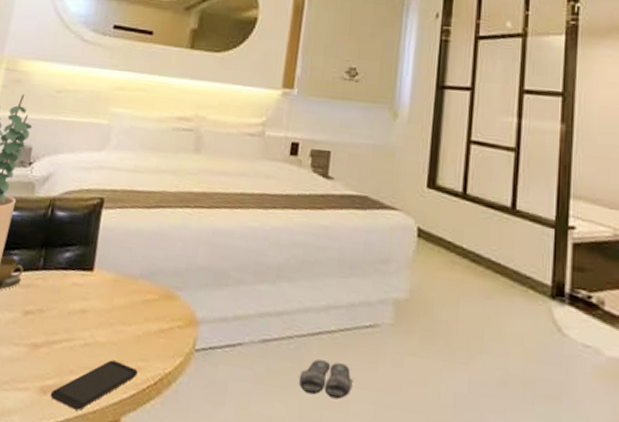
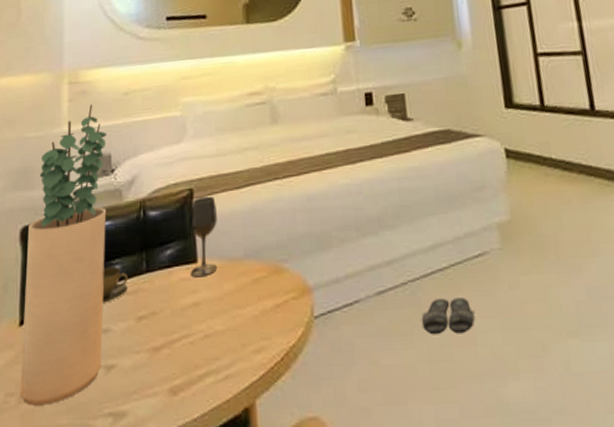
mobile phone: present [50,360,138,410] -> none [180,345,263,403]
wine glass: none [84,208,124,286] -> present [189,195,218,278]

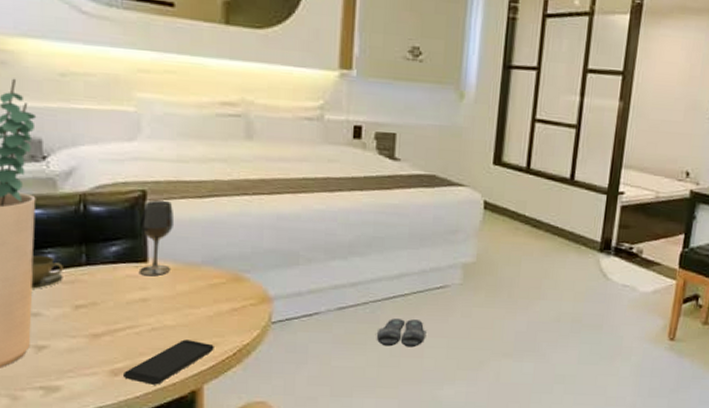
mobile phone: none [180,345,263,403] -> present [122,339,214,385]

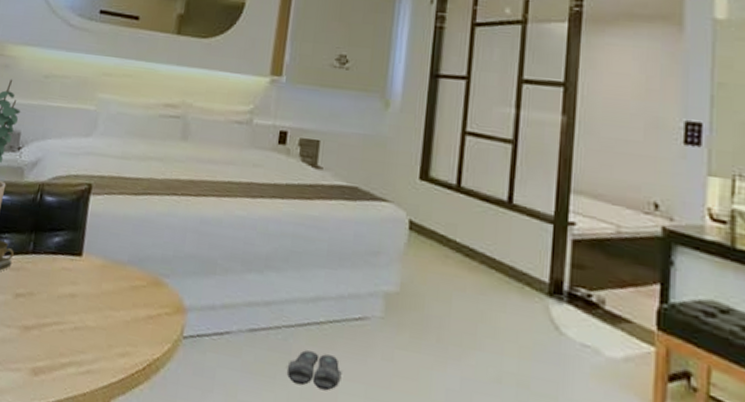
mobile phone: present [122,339,214,385] -> none [41,344,127,392]
wine glass: present [138,200,175,276] -> none [73,194,112,271]

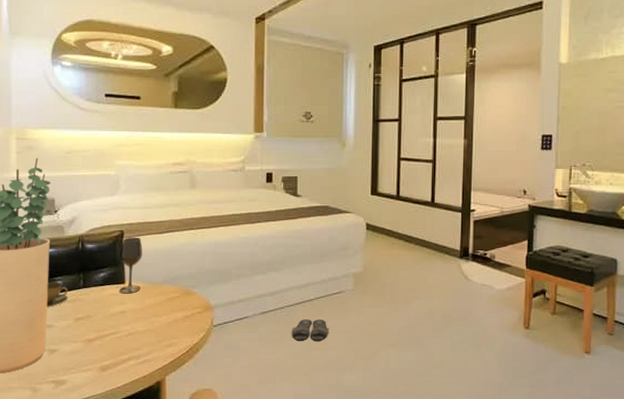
wine glass: none [73,194,112,271] -> present [119,237,143,294]

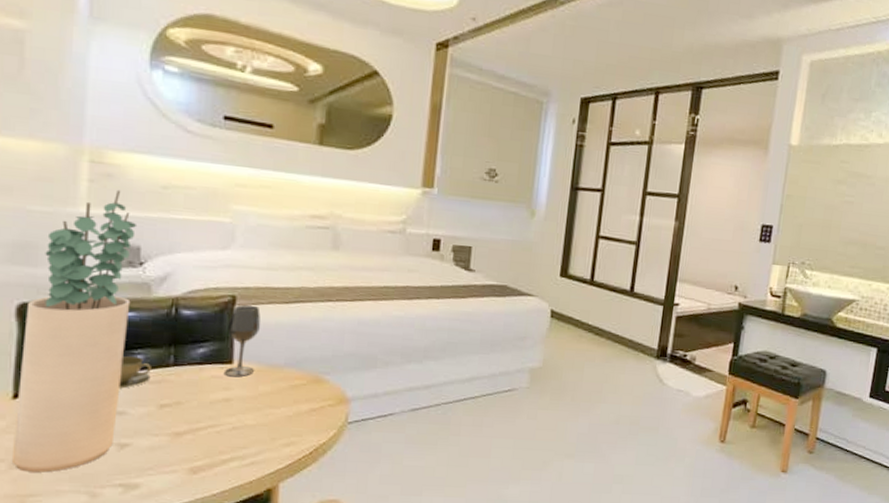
slippers: present [292,319,329,342] -> none [448,420,494,448]

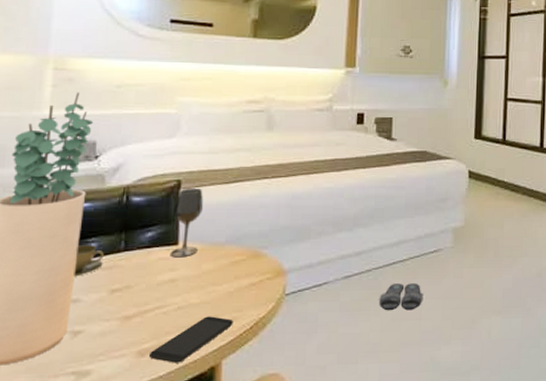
mobile phone: none [201,438,292,483] -> present [148,316,233,363]
slippers: none [448,420,494,448] -> present [380,283,424,311]

